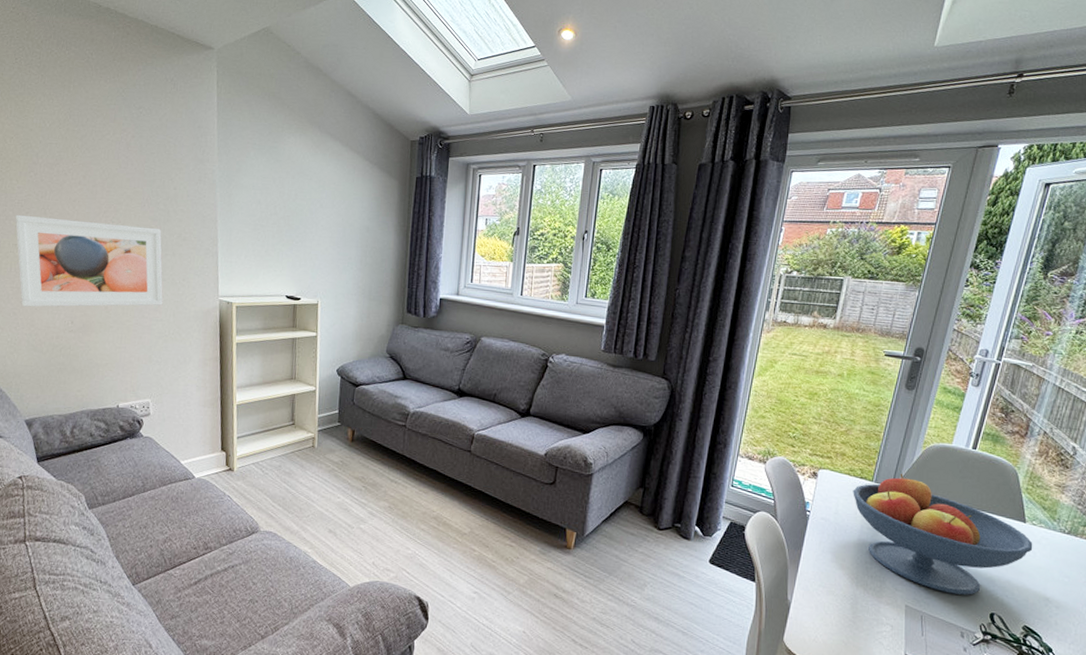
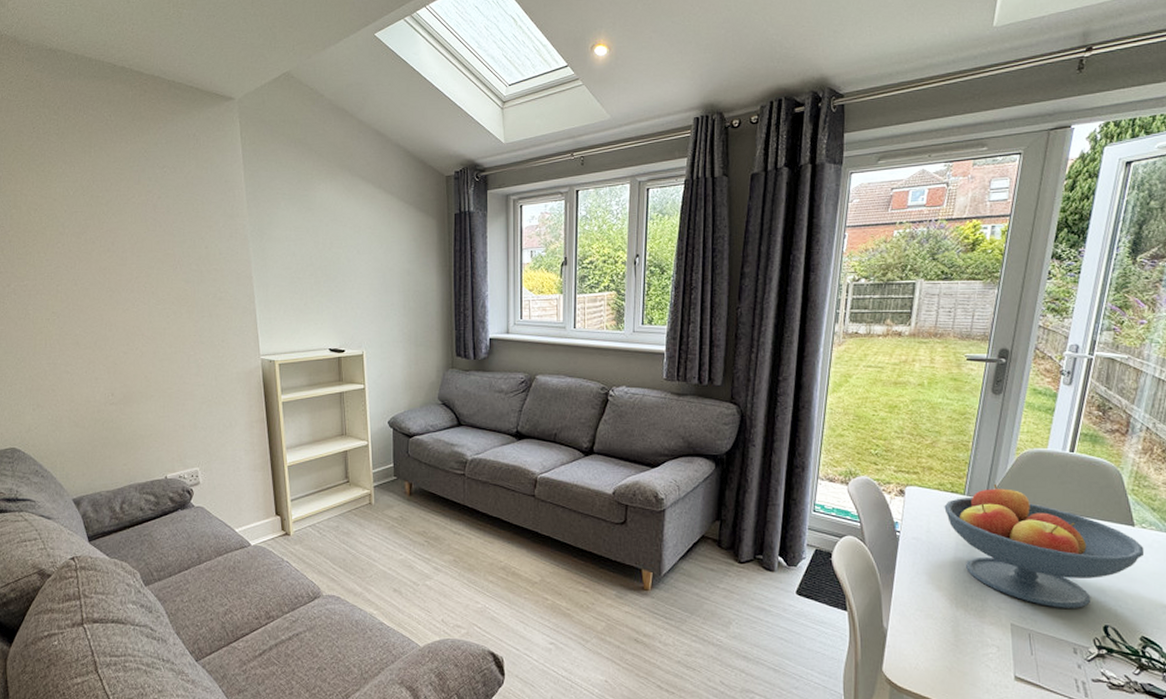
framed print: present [15,214,163,307] -> none [46,288,204,382]

